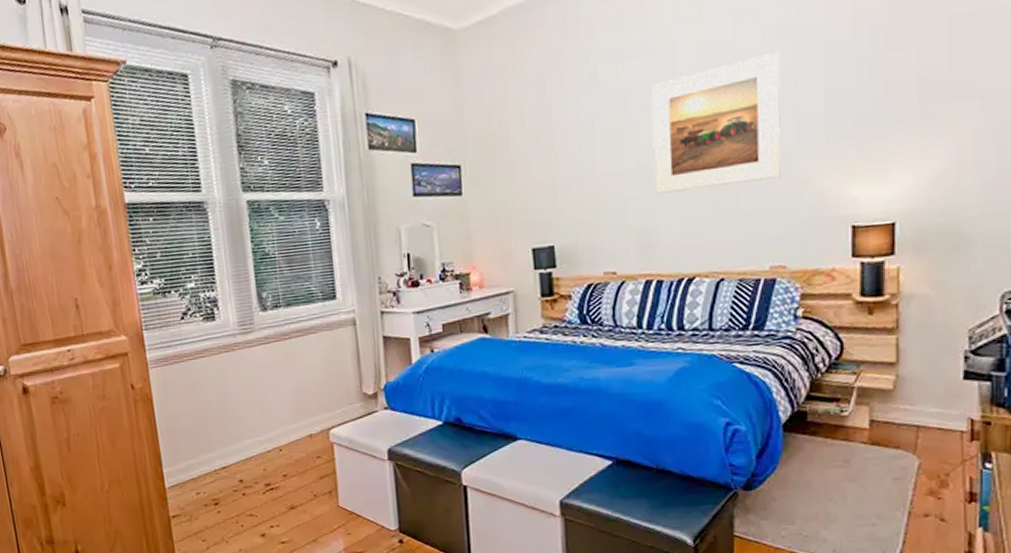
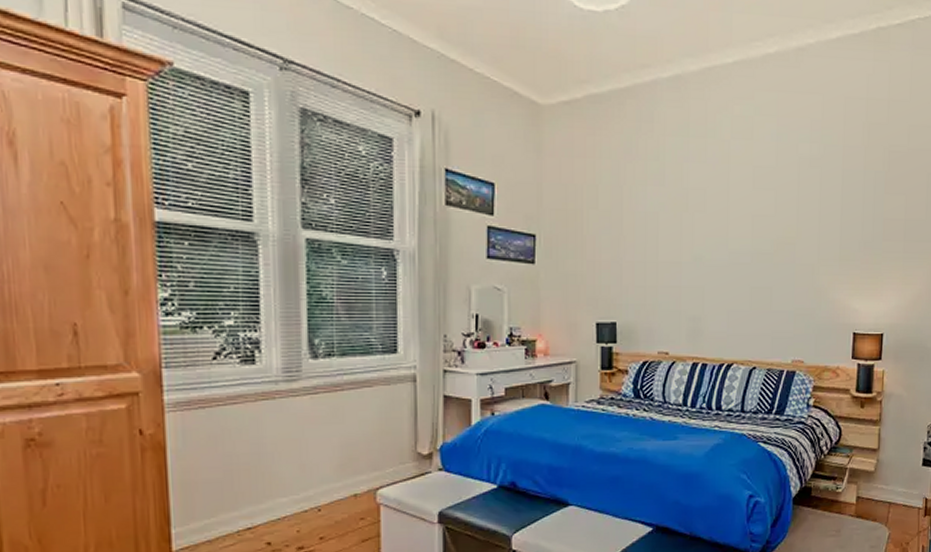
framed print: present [651,51,782,194] -> none [705,178,810,287]

